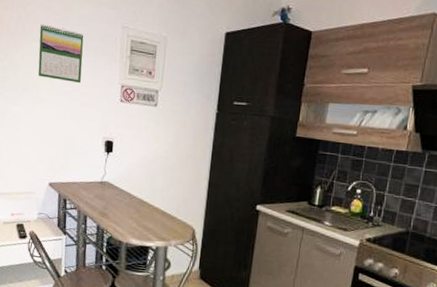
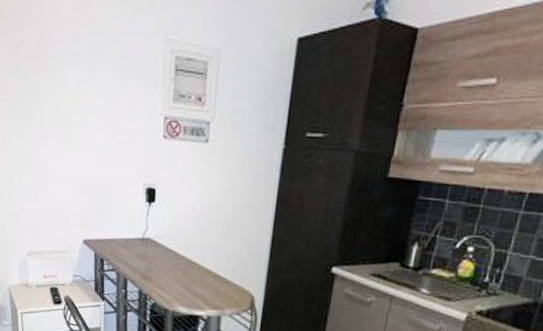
calendar: present [38,24,84,84] -> none [65,42,118,117]

